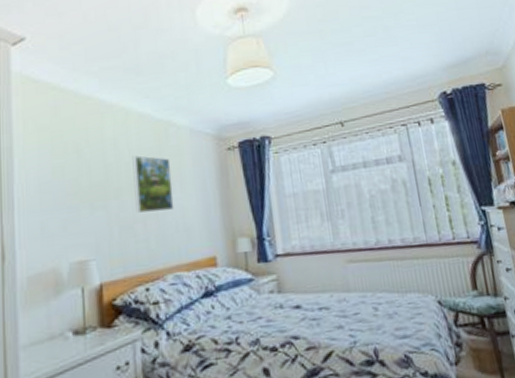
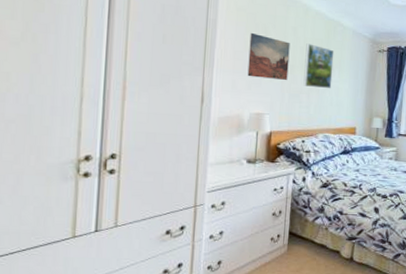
wall art: none [57,155,114,214] -> present [247,32,290,80]

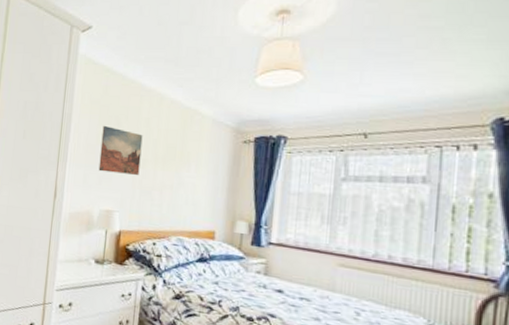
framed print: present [303,43,334,88] -> none [155,135,191,185]

